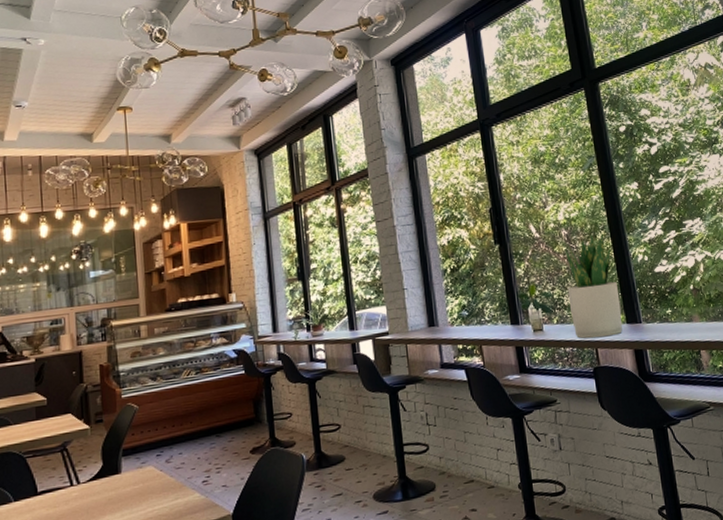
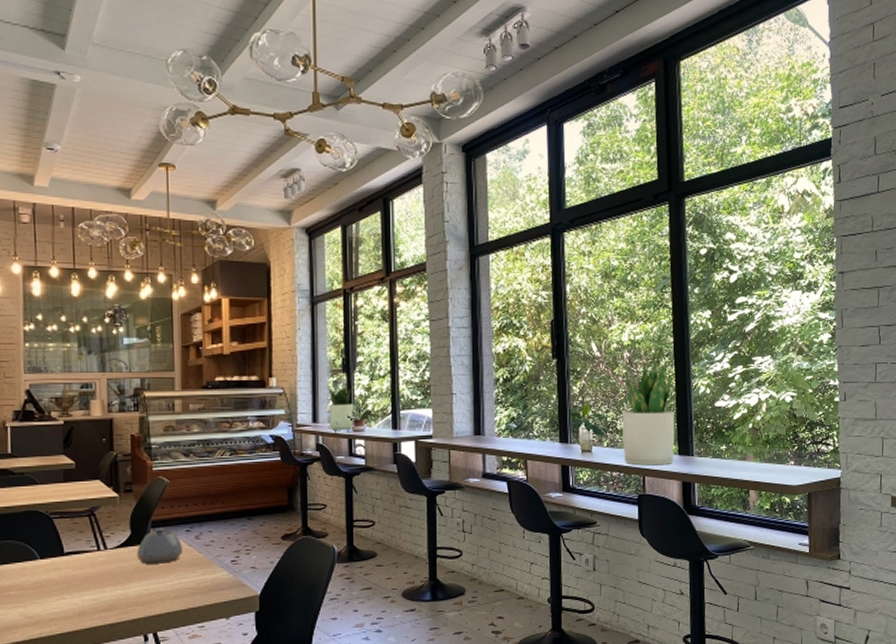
sugar bowl: none [109,455,155,495] -> present [136,528,184,564]
planter: none [286,293,313,337] -> present [326,386,355,429]

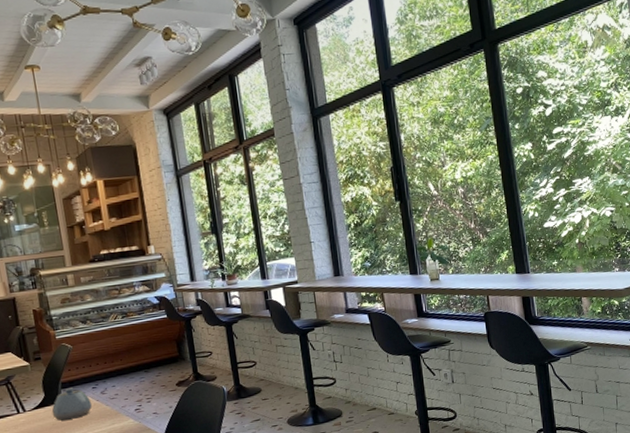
planter: present [326,386,355,429] -> none [201,246,228,286]
planter: present [622,360,675,466] -> none [460,192,512,287]

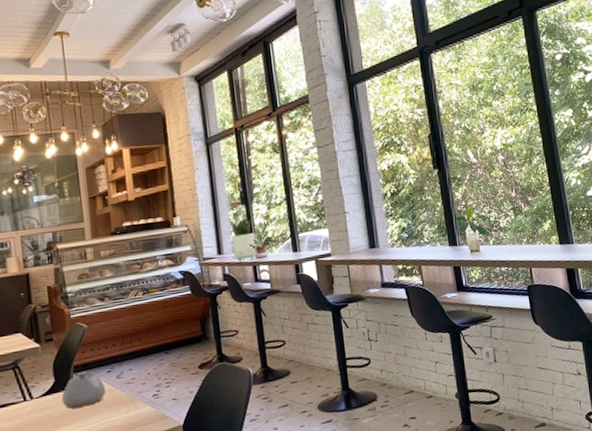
planter: none [201,246,228,286] -> present [230,217,258,259]

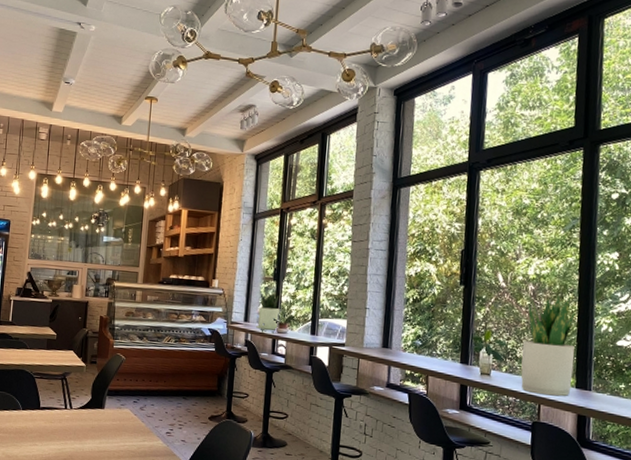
sugar bowl: present [61,371,107,409] -> none [93,396,130,427]
planter: none [501,160,555,259] -> present [521,295,576,397]

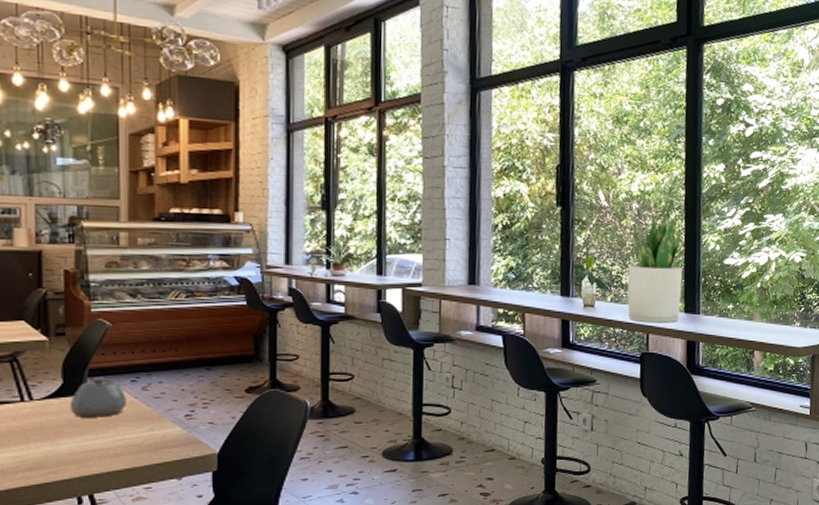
sugar bowl: none [93,396,130,427] -> present [69,377,128,417]
planter: present [255,292,280,331] -> none [301,225,334,273]

